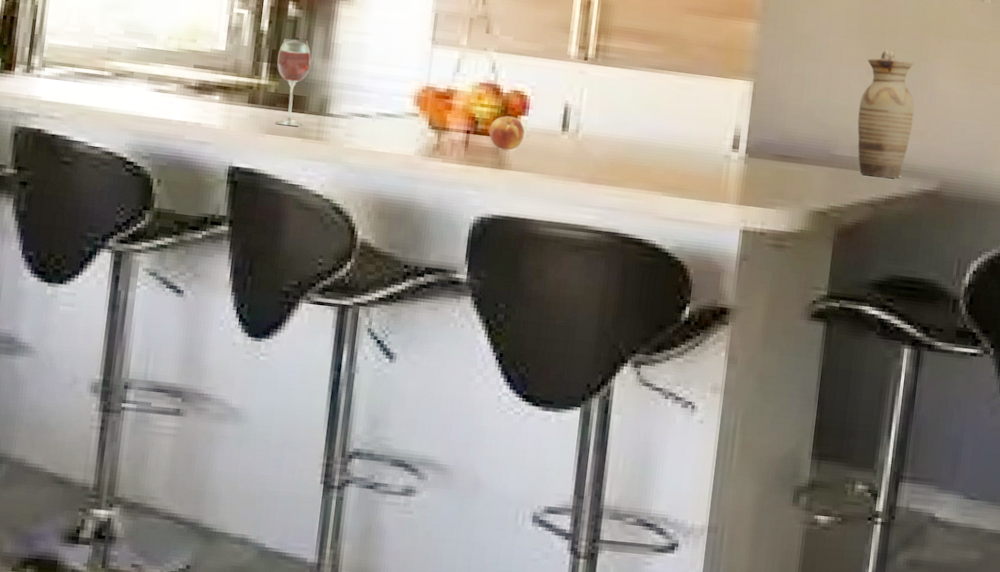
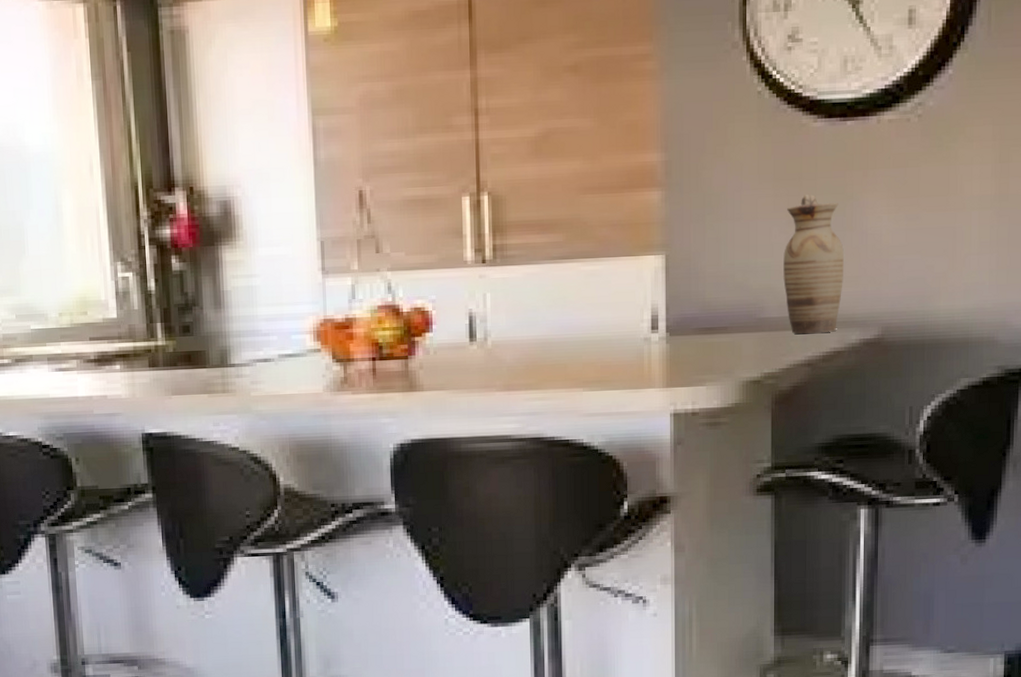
wineglass: present [274,38,312,126] -> none [170,293,207,384]
fruit: present [488,115,525,151] -> none [394,335,432,372]

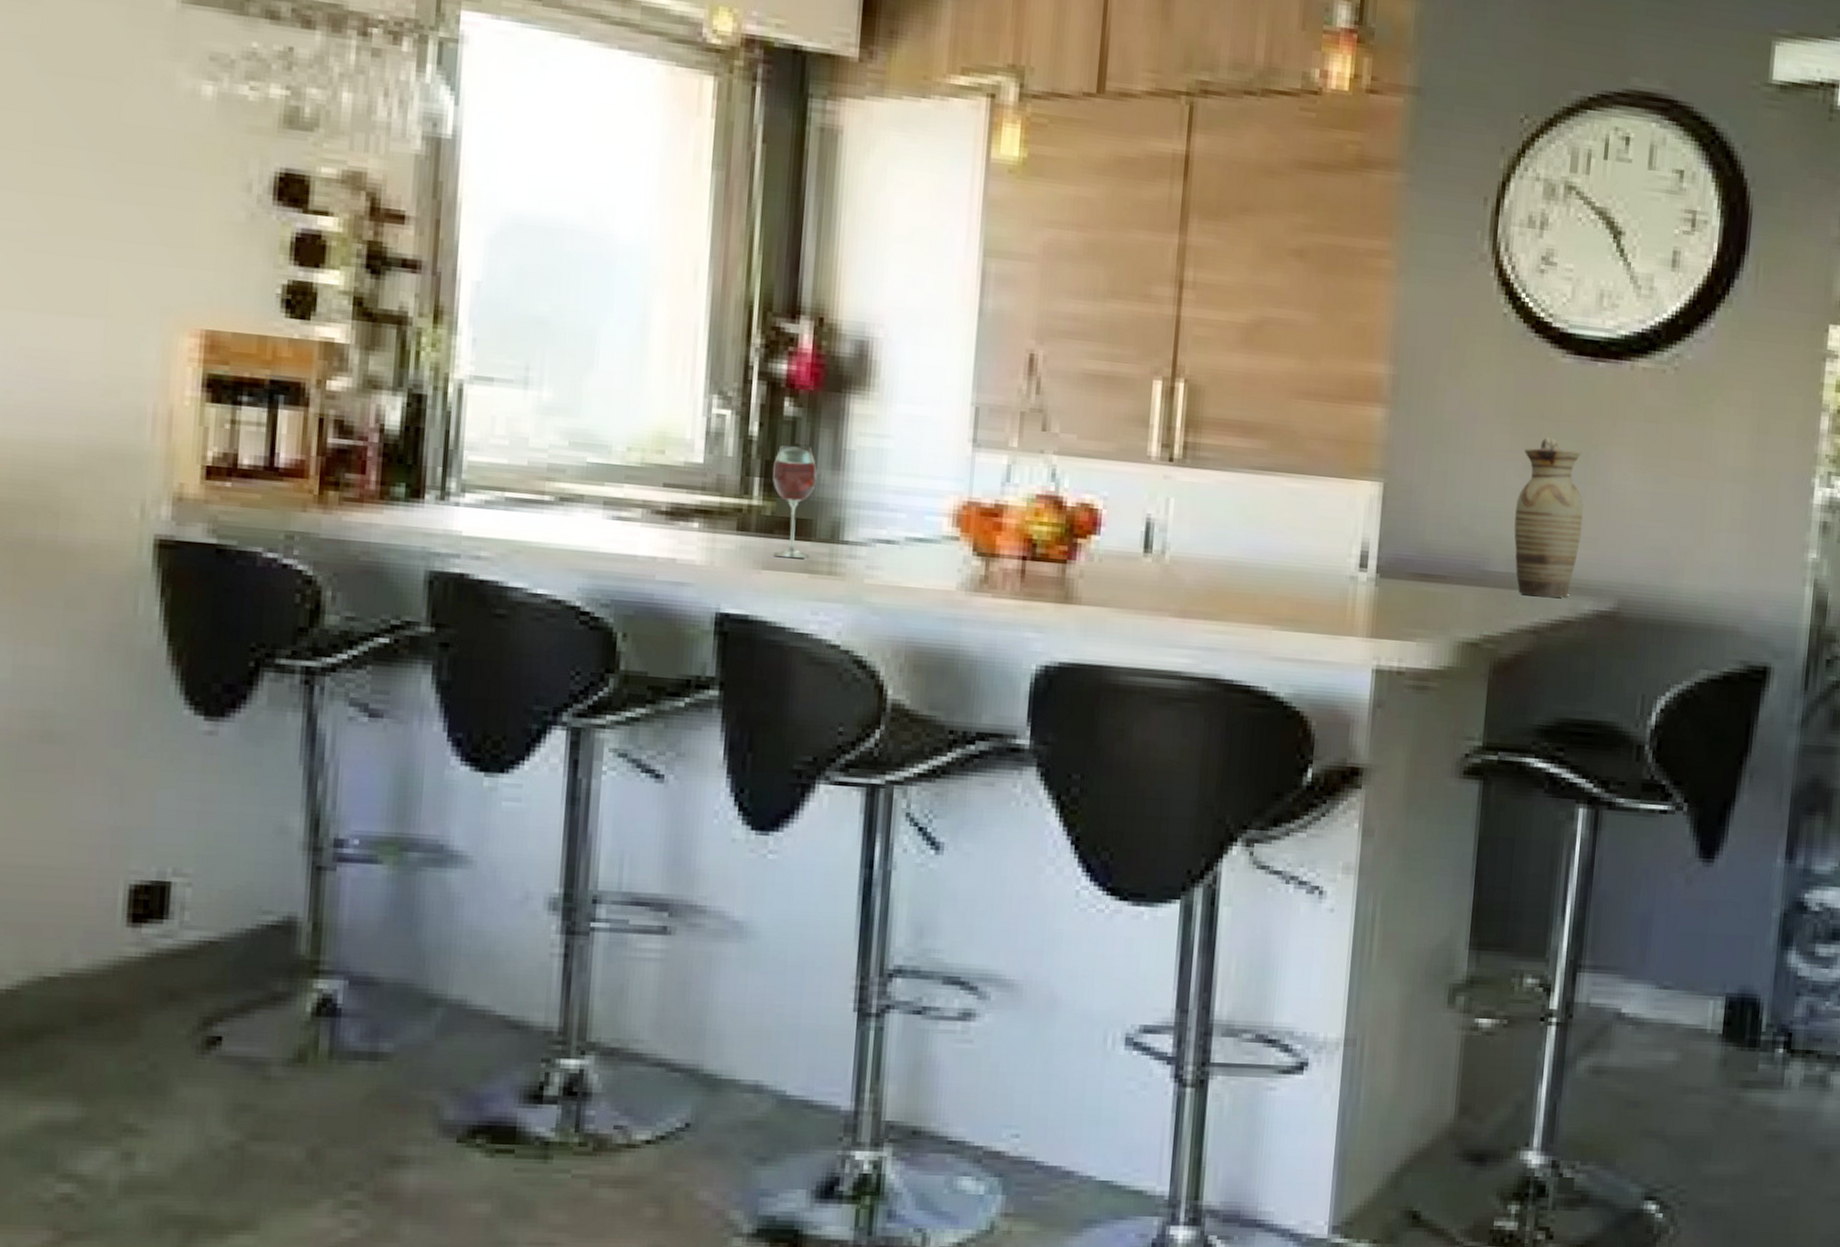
wineglass: none [170,293,207,384] -> present [773,445,817,559]

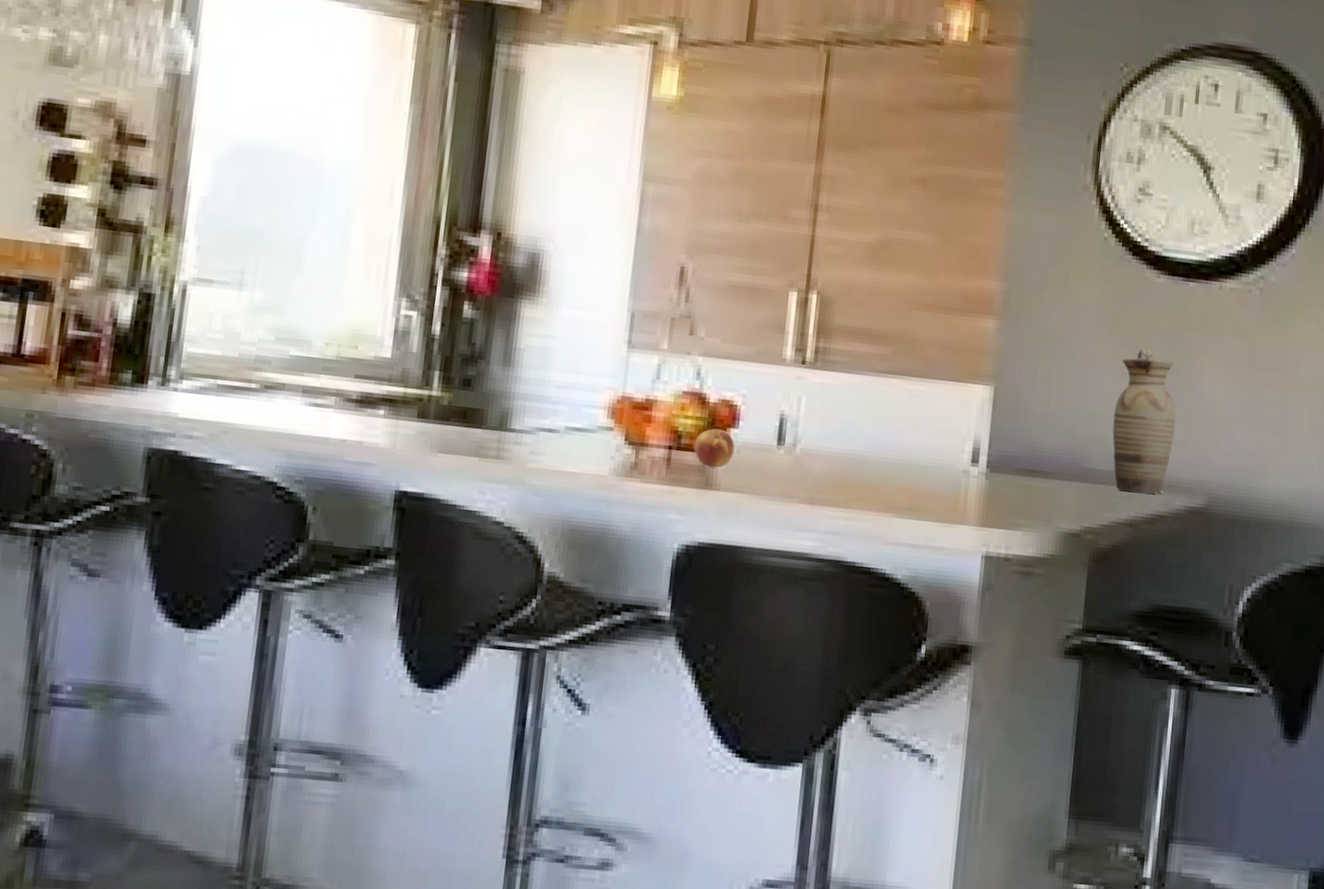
wineglass: present [773,445,817,559] -> none [448,343,490,444]
fruit: none [1050,535,1097,580] -> present [693,428,735,468]

